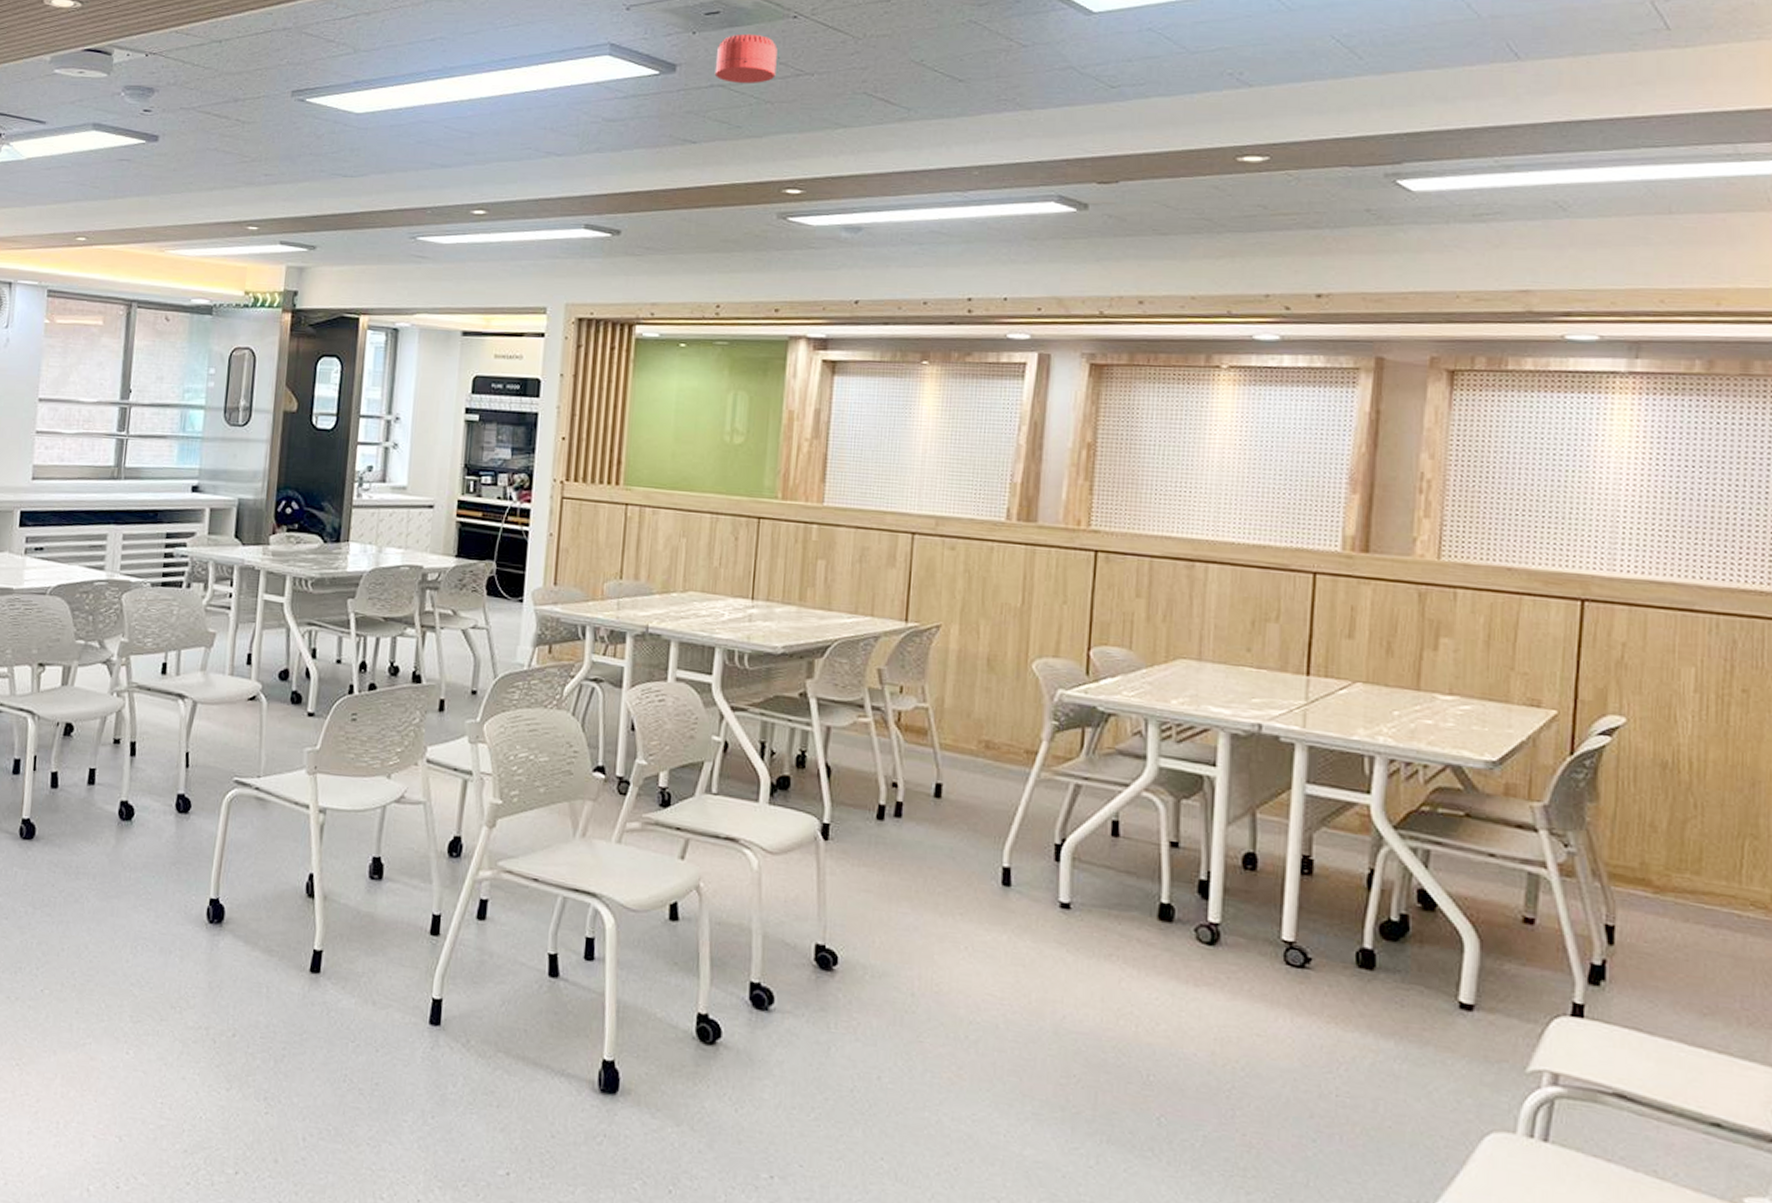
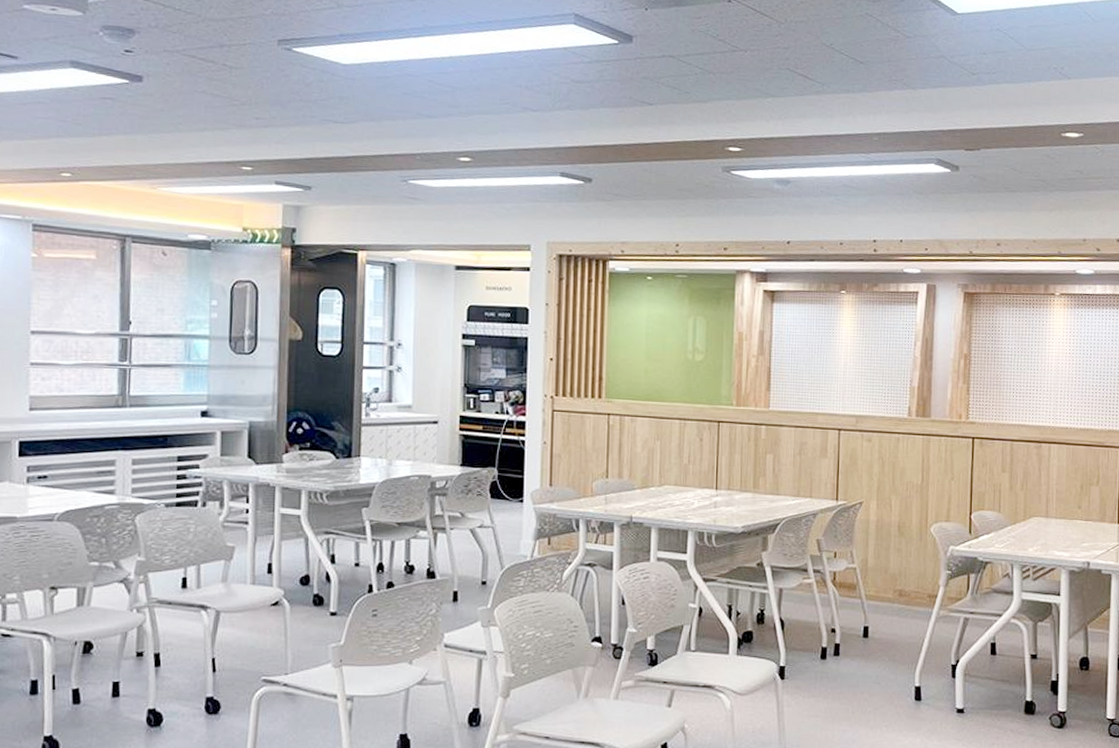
smoke detector: present [714,33,778,83] -> none [665,12,716,56]

